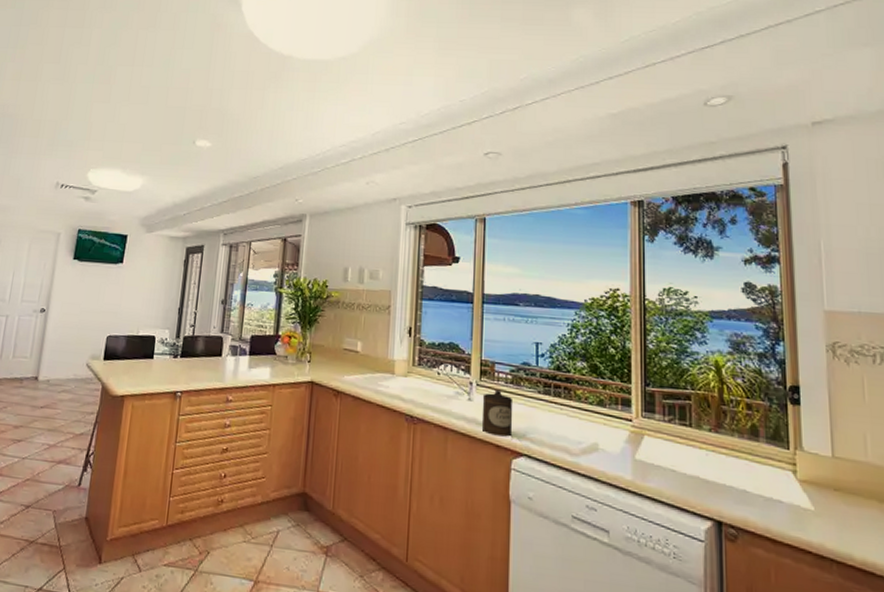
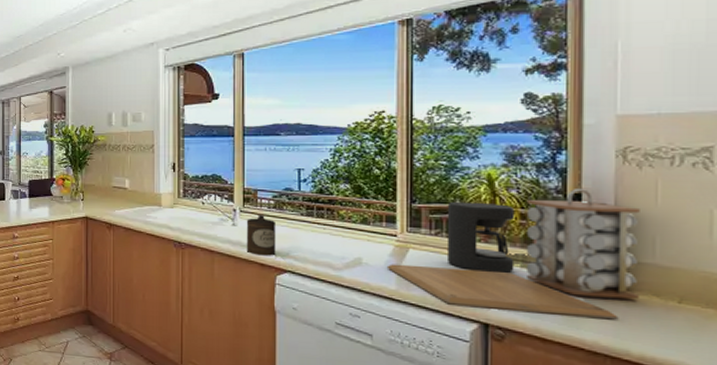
chopping board: none [622,451,841,521] -> present [386,264,619,320]
coffee maker: none [679,387,744,466] -> present [446,201,515,273]
spice rack: none [751,381,856,500] -> present [525,189,640,300]

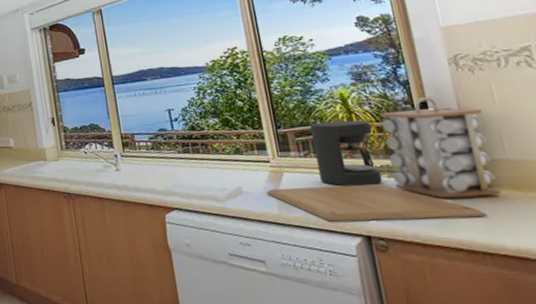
canister: present [246,214,277,256] -> none [128,156,162,197]

